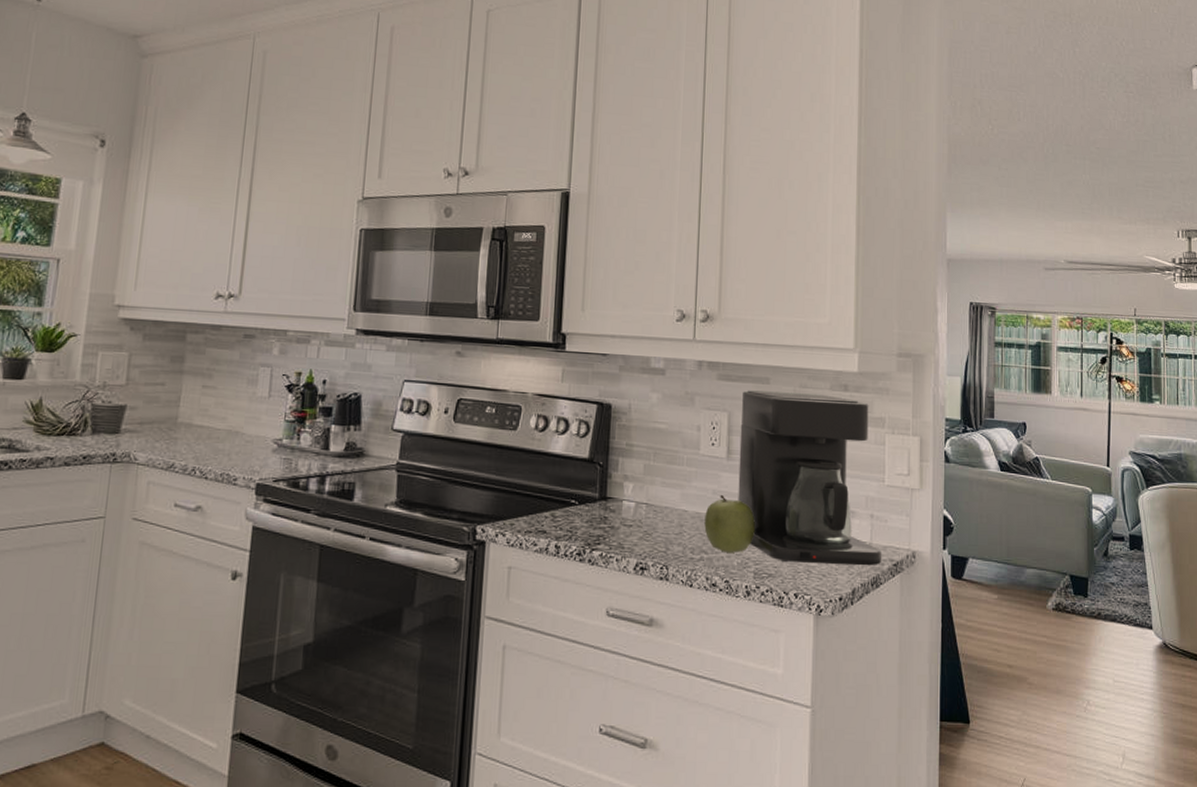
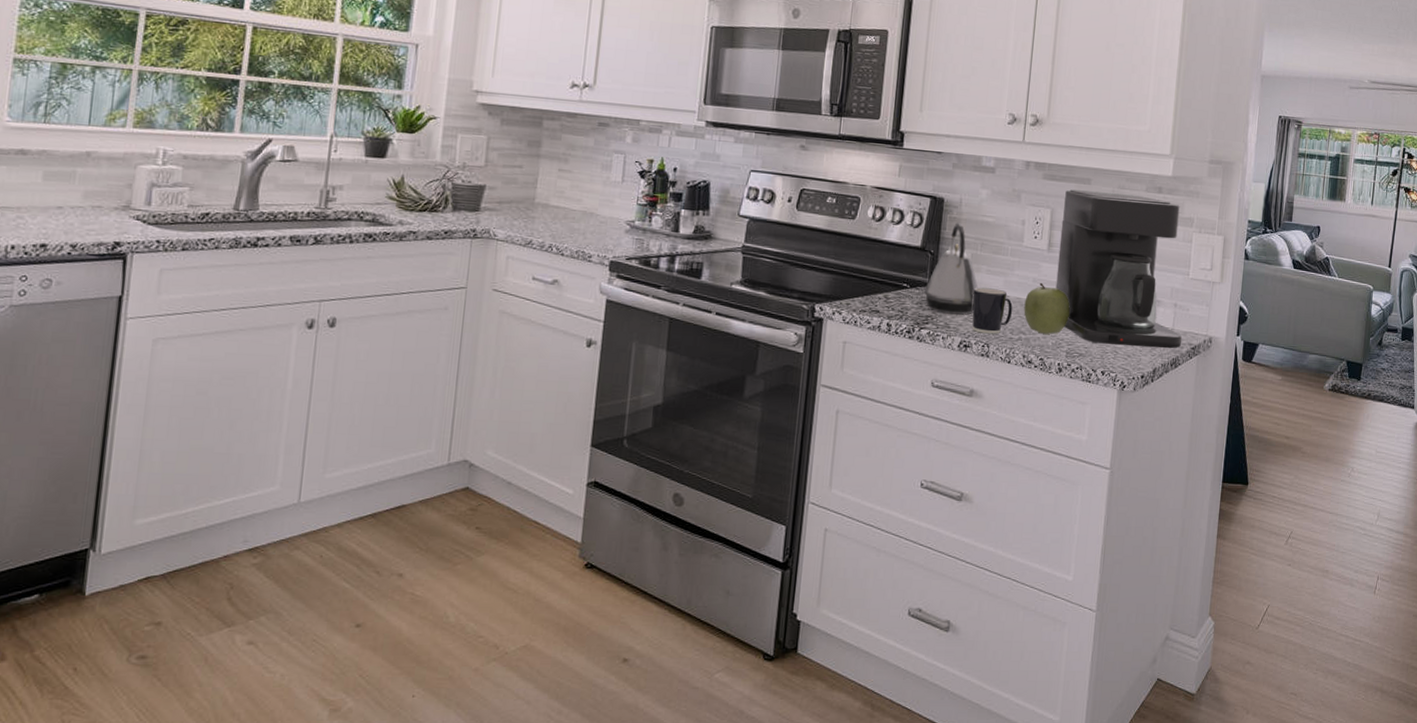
kettle: none [594,431,653,533] -> present [924,223,978,315]
mug: none [647,502,692,554] -> present [972,287,1013,334]

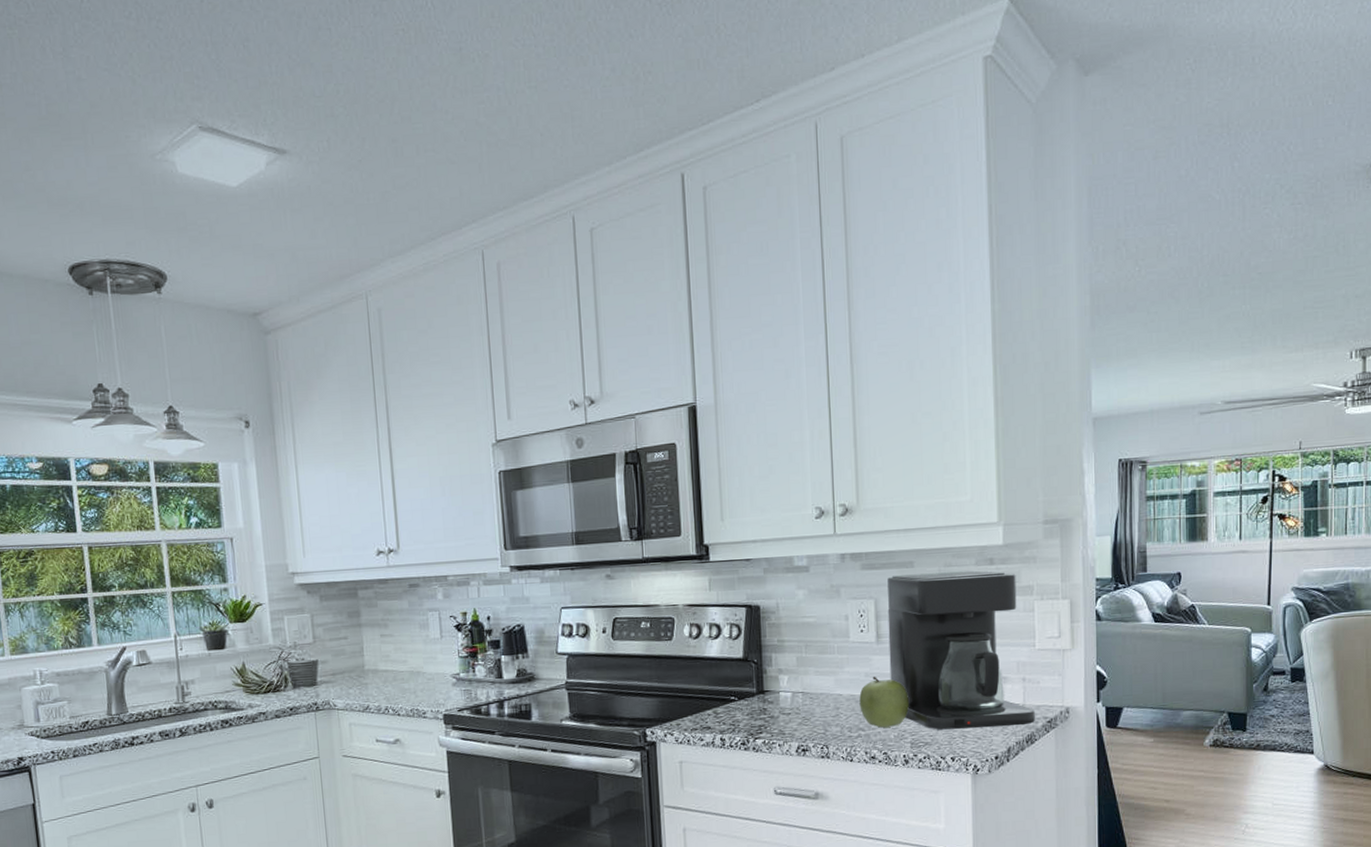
kettle: present [924,223,978,315] -> none [753,628,809,721]
mug: present [972,287,1013,334] -> none [803,689,847,736]

